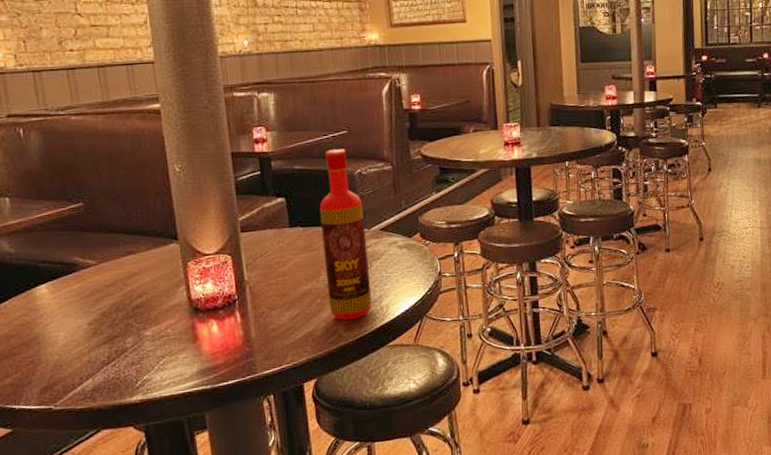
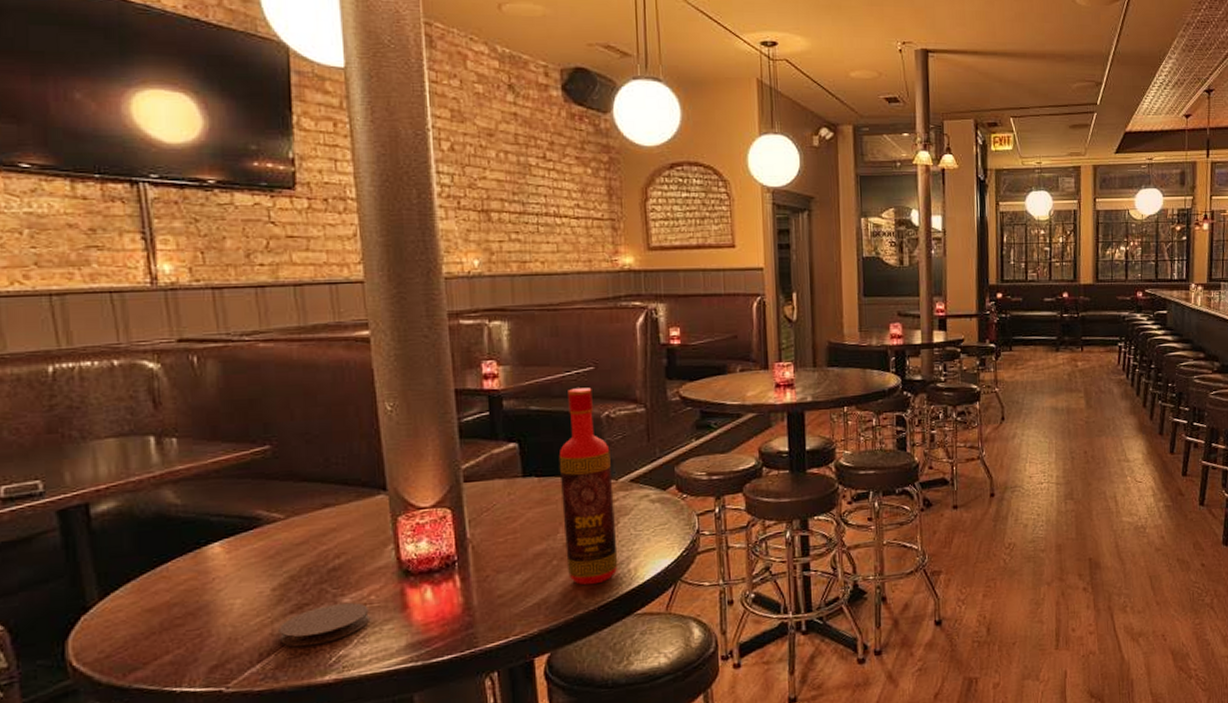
coaster: none [94,335,168,372] -> present [278,602,371,647]

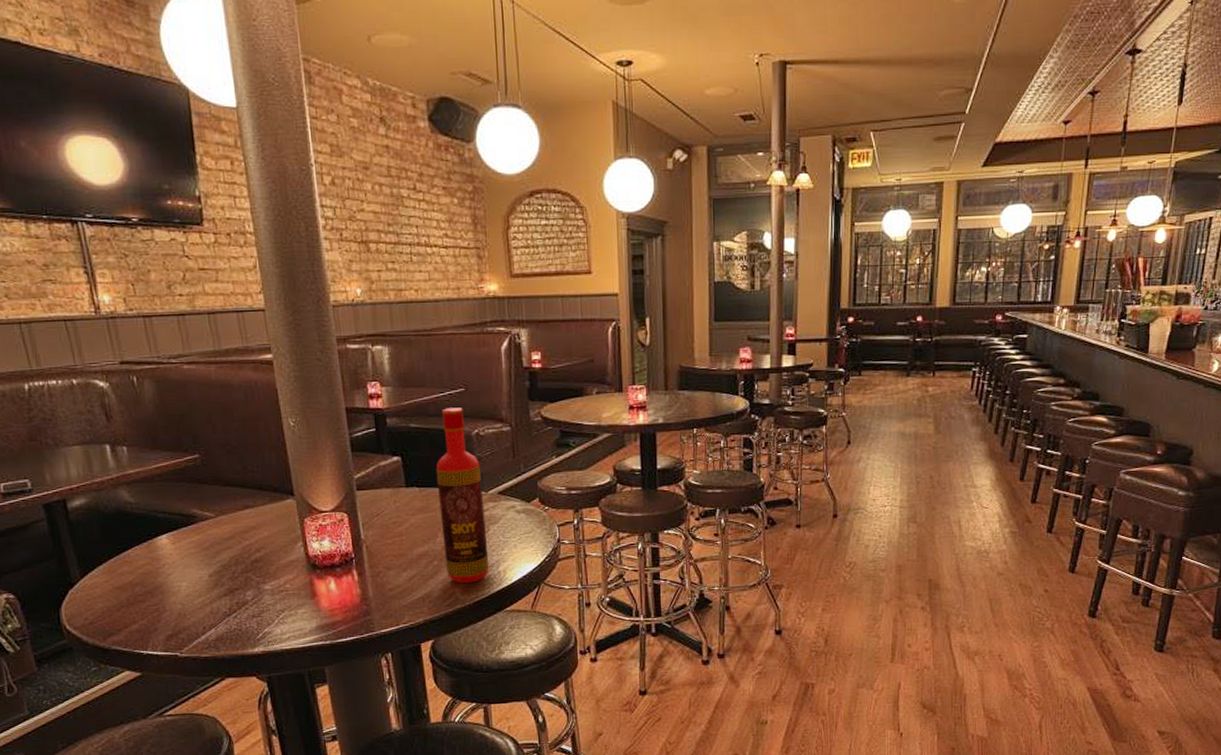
coaster: present [278,602,371,647] -> none [216,589,287,624]

